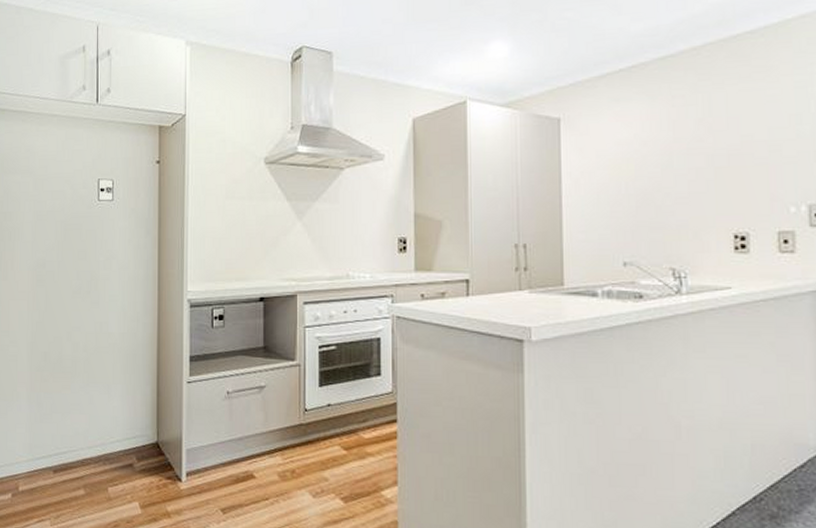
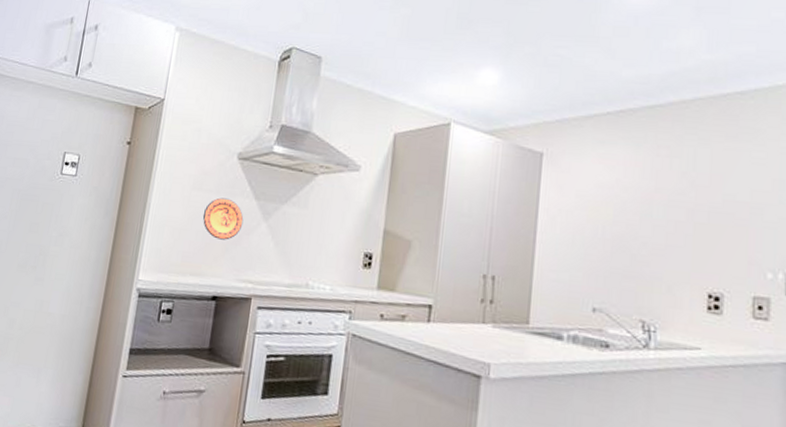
decorative plate: none [239,203,279,243] -> present [202,197,244,240]

